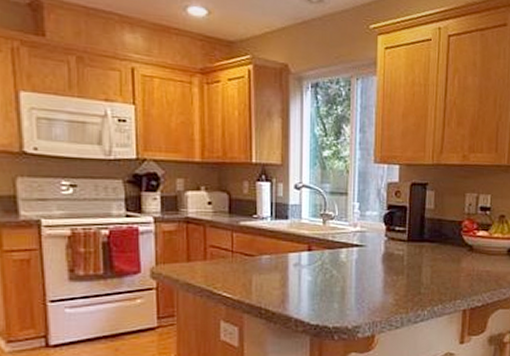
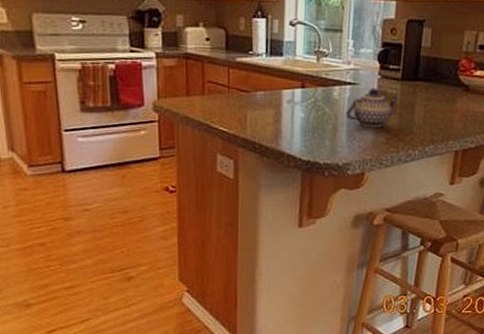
teapot: none [353,249,406,289] -> present [345,88,399,128]

